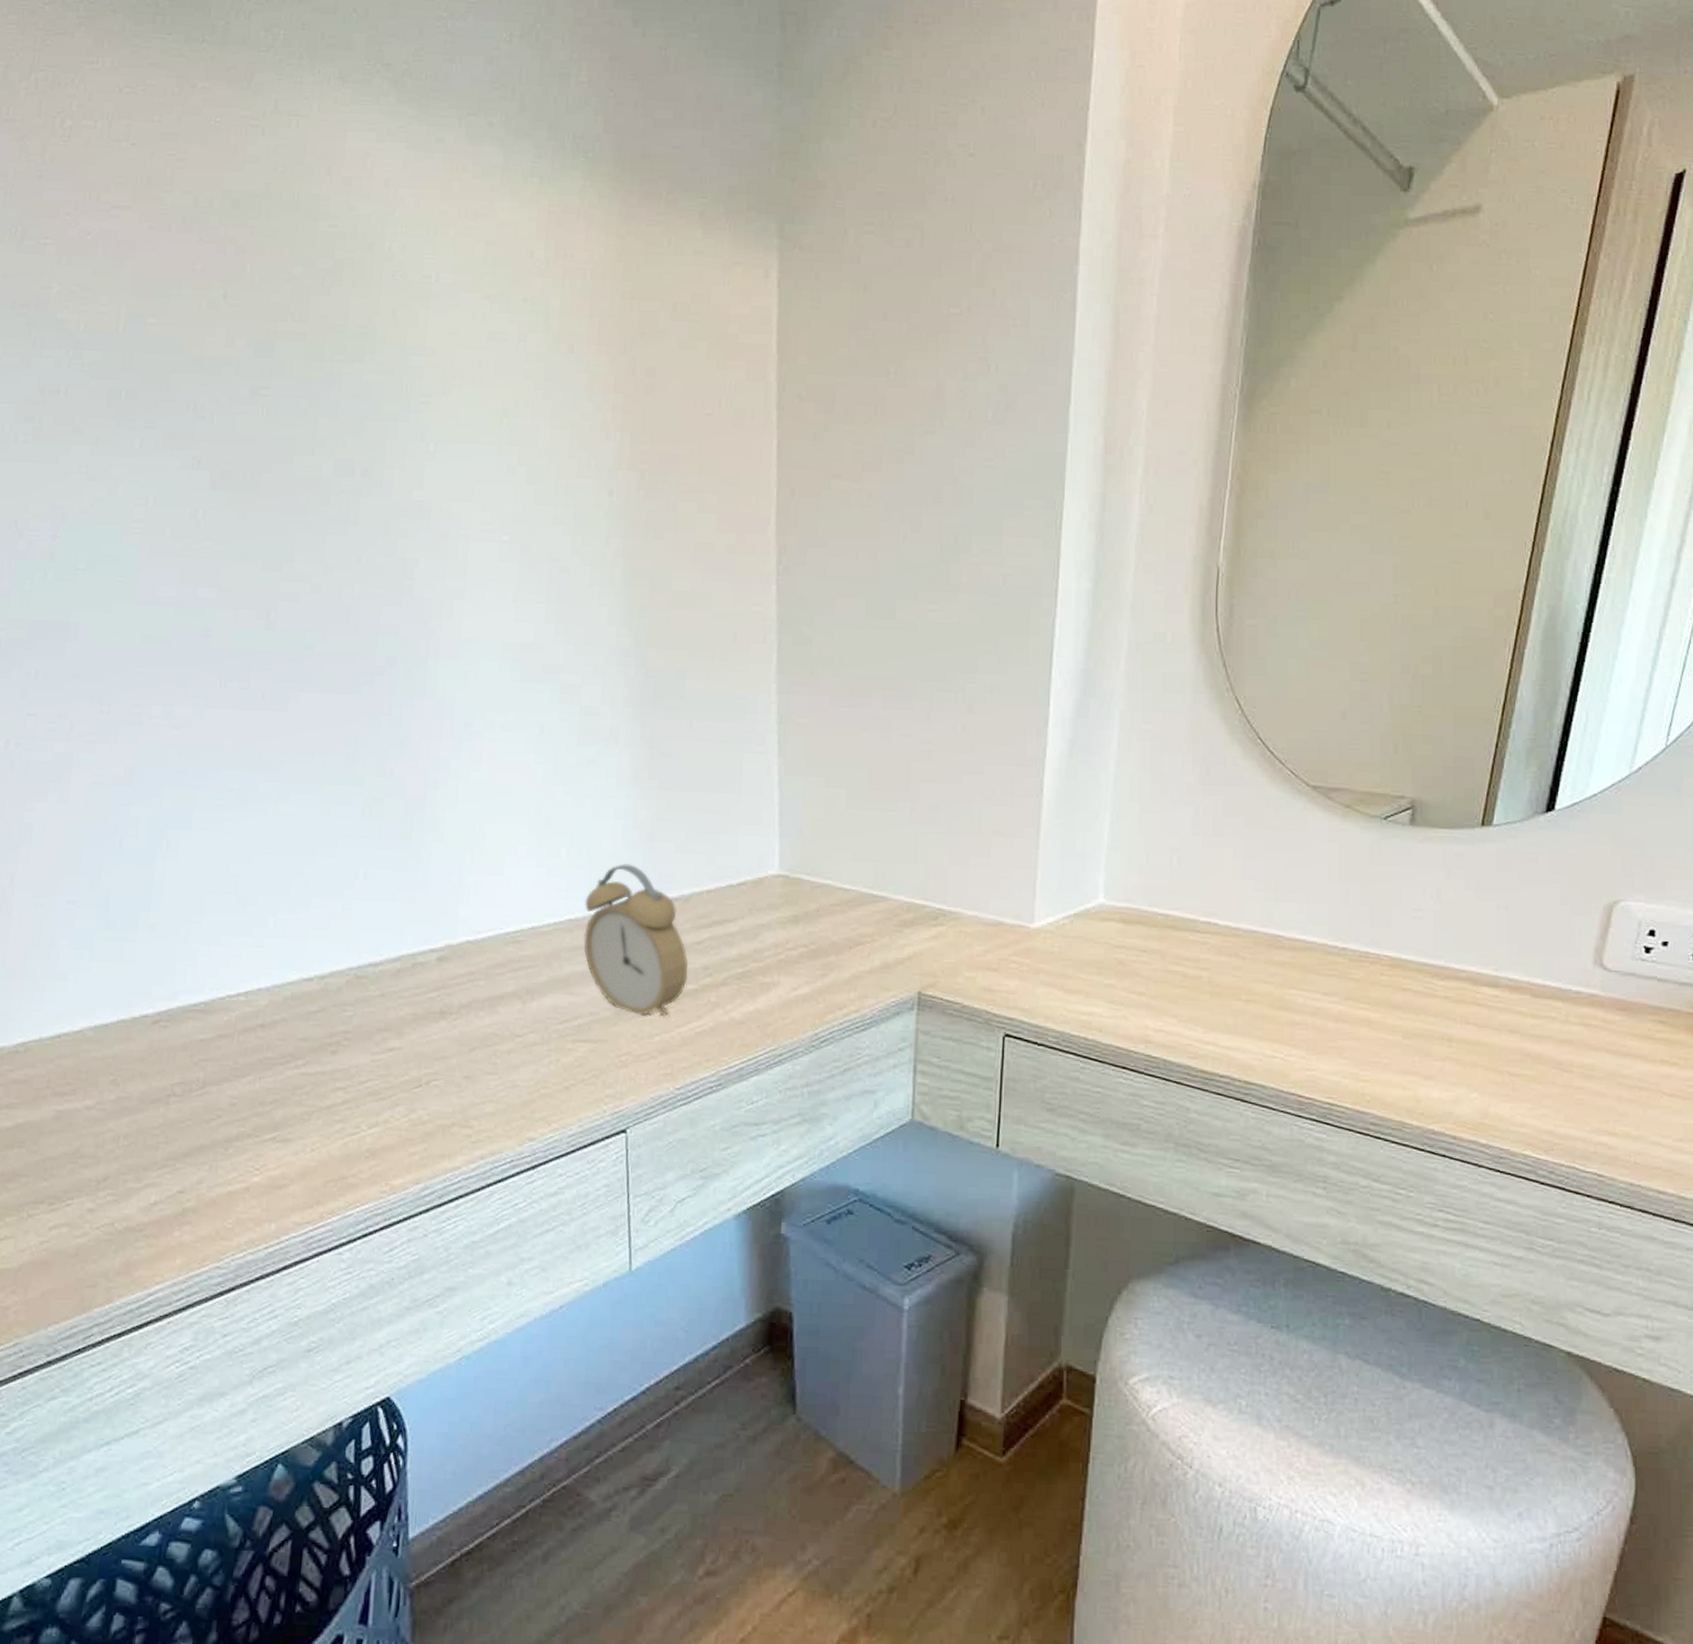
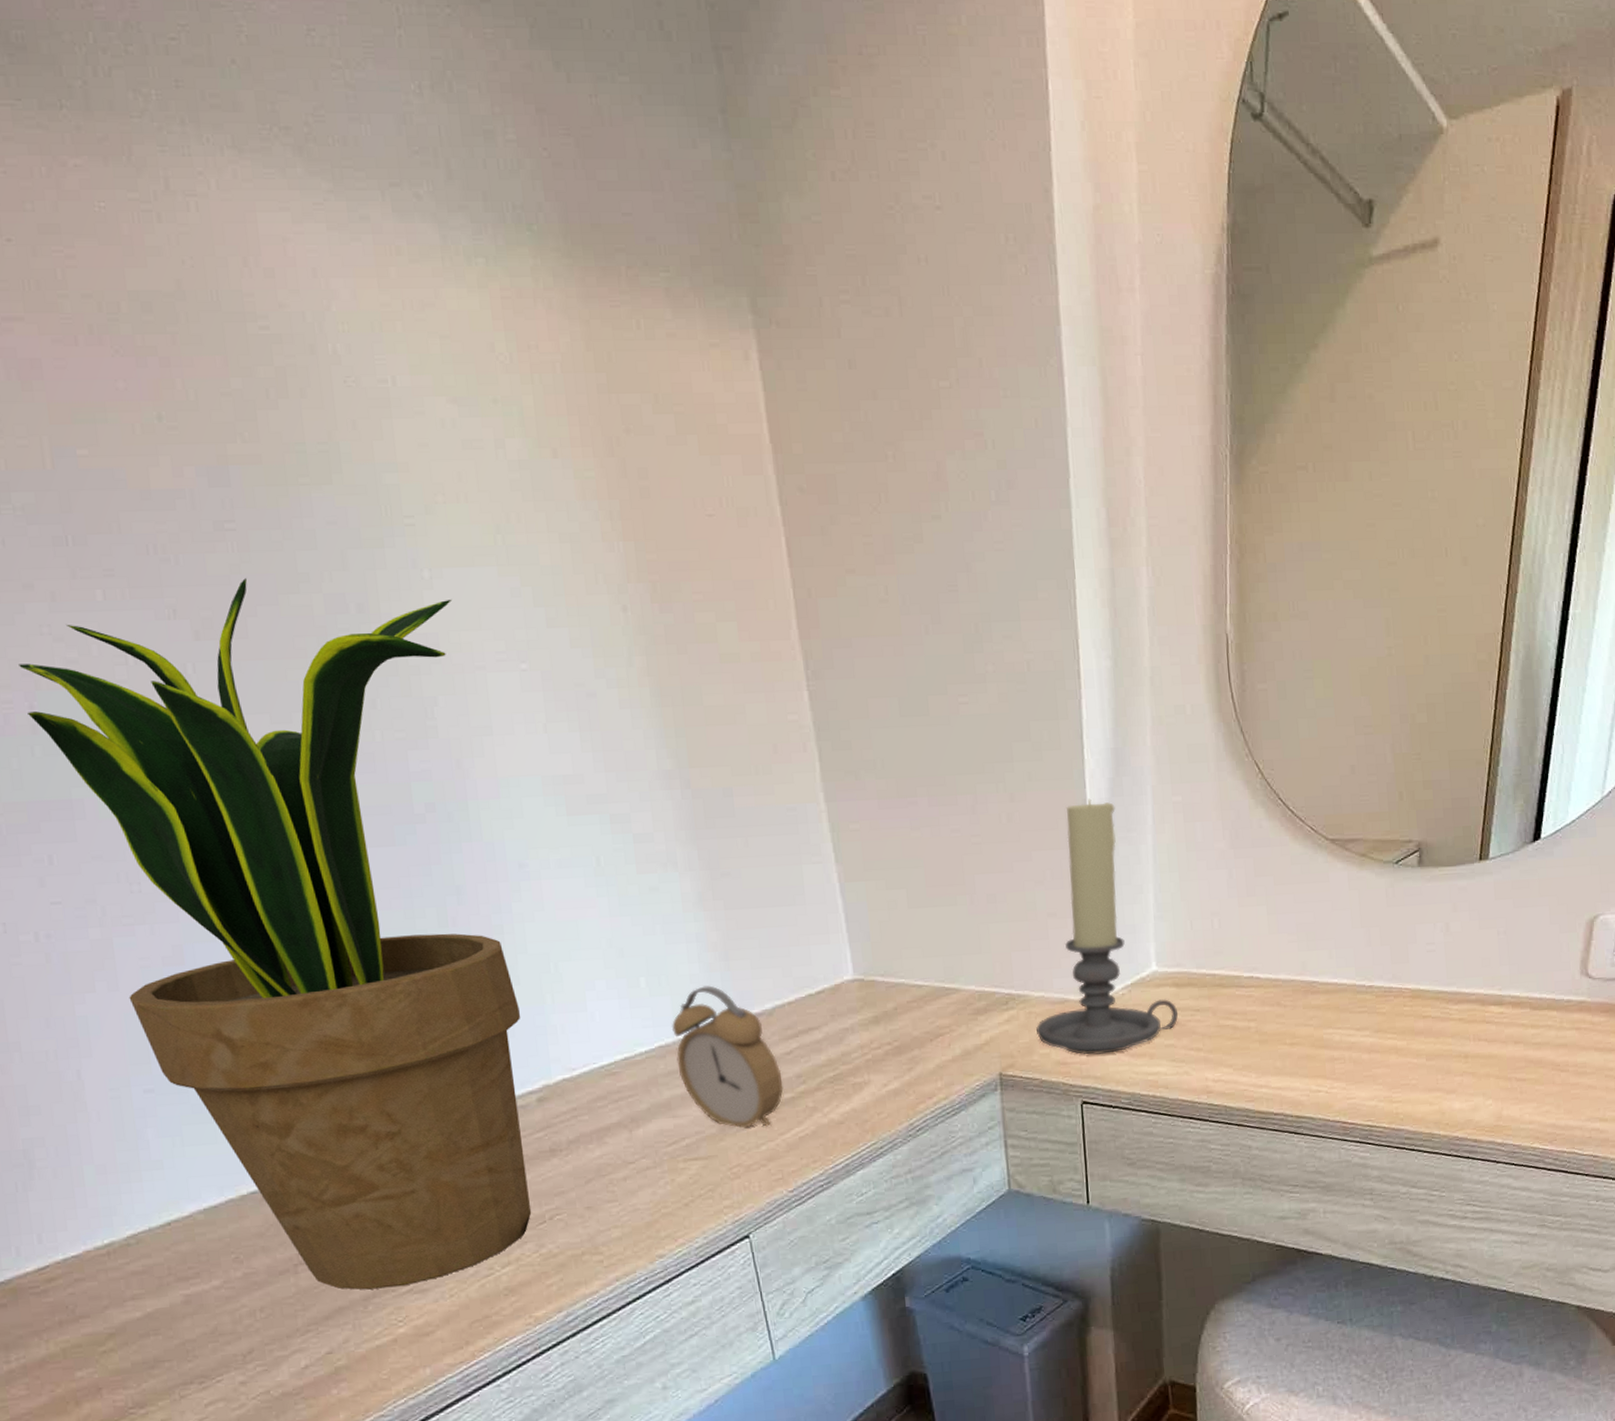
potted plant: none [49,438,451,1133] -> present [19,578,531,1290]
candle holder: none [965,717,1122,986] -> present [1036,798,1178,1055]

